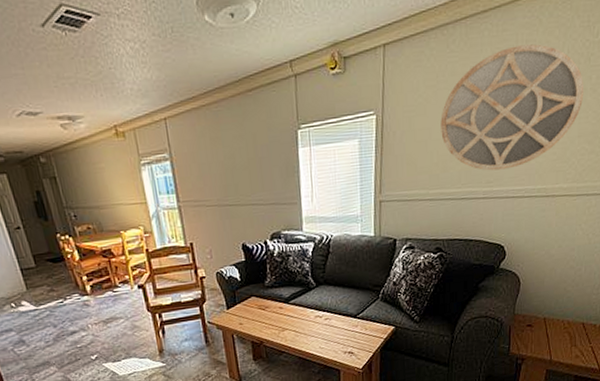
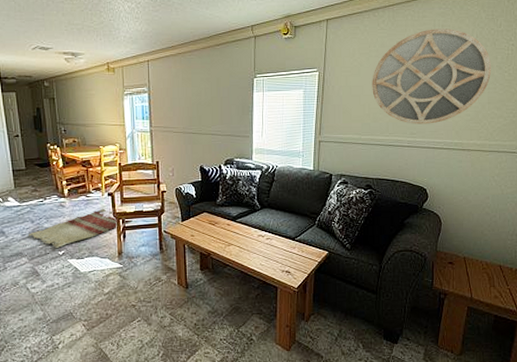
saddle blanket: none [53,303,171,352] -> present [29,208,133,248]

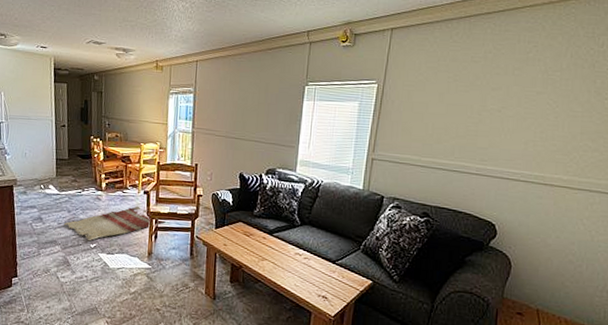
home mirror: present [372,29,492,124] -> none [438,45,588,152]

